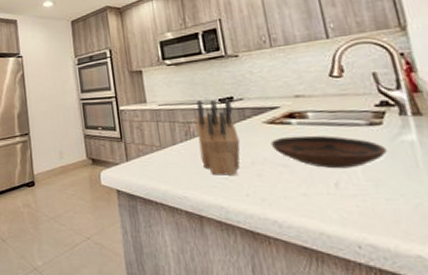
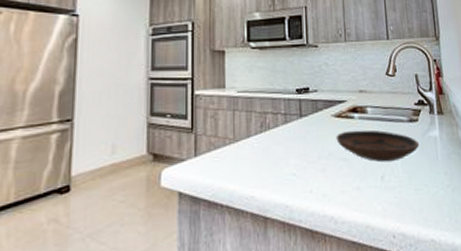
knife block: present [196,99,241,176] -> none [272,89,310,172]

